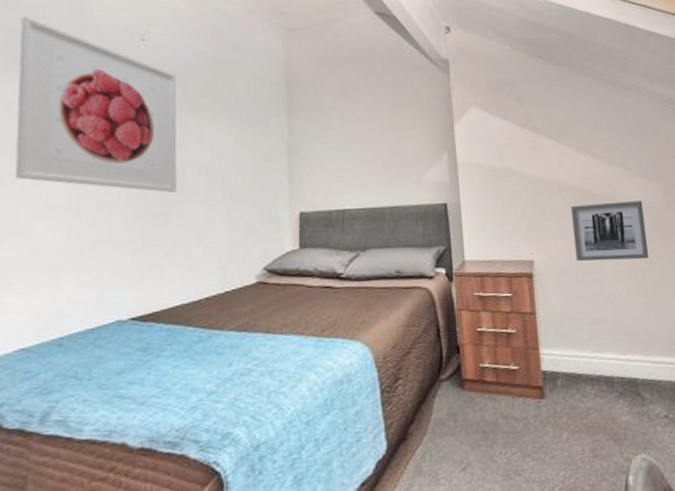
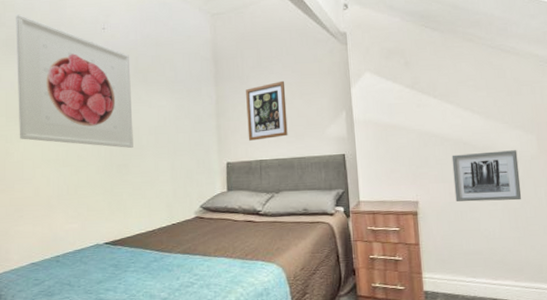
wall art: none [326,113,378,186] -> present [246,80,288,141]

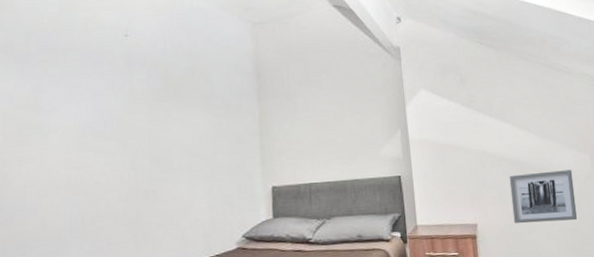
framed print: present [16,14,133,148] -> none [16,16,163,172]
wall art: present [246,80,288,141] -> none [292,97,340,163]

